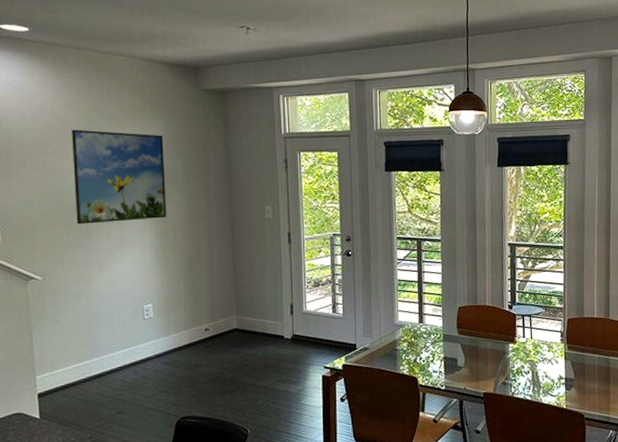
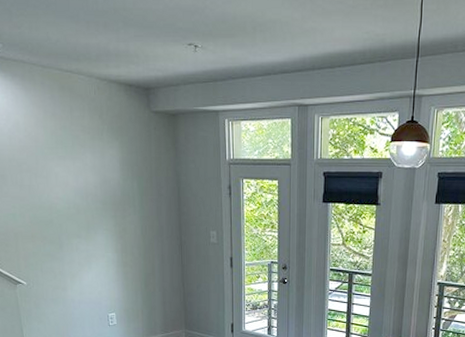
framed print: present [72,129,167,225] -> none [42,148,126,238]

